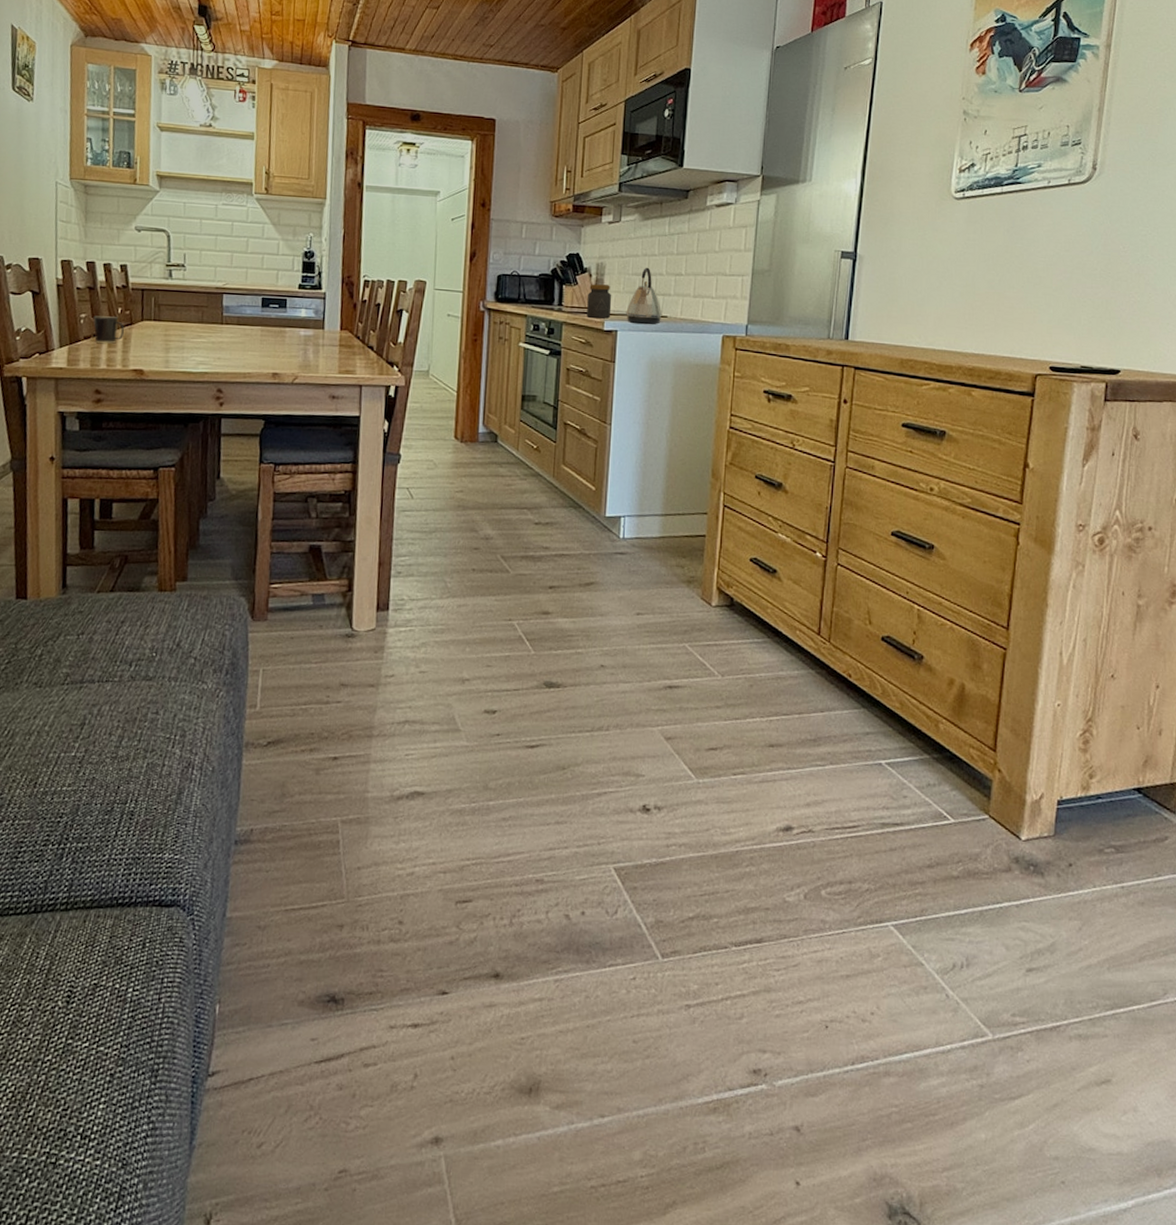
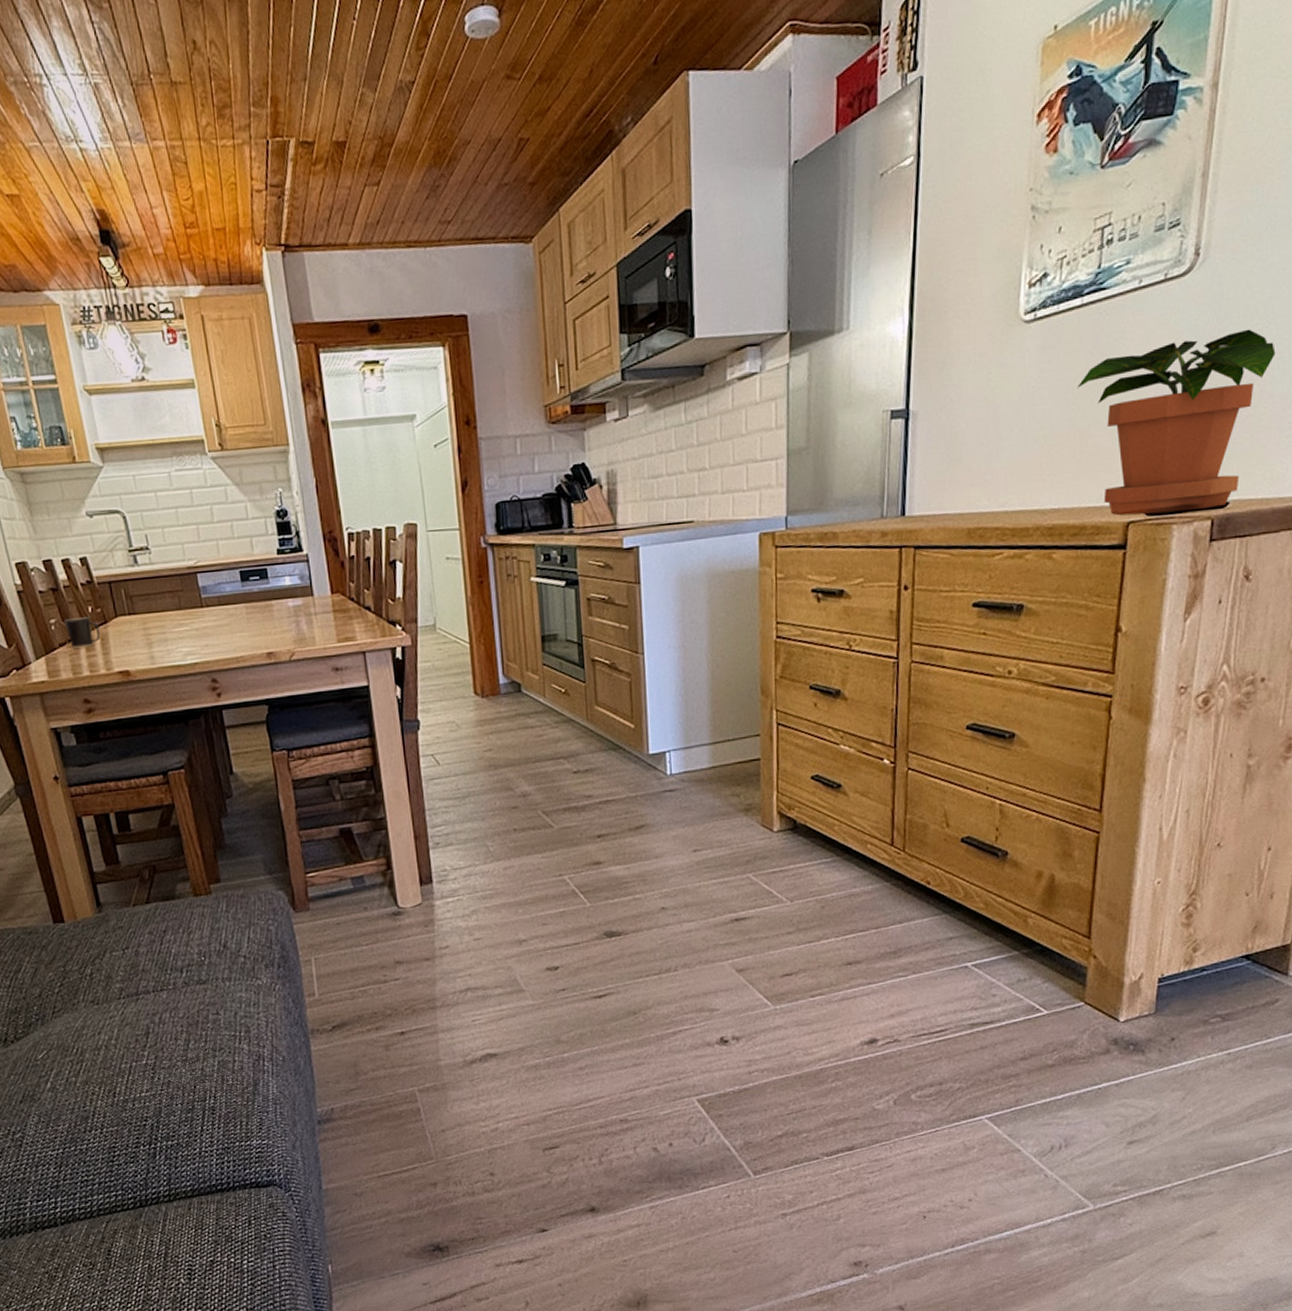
jar: present [587,284,612,320] -> none [600,495,630,538]
kettle: present [626,267,663,325] -> none [646,466,688,536]
potted plant: none [996,233,1157,373] -> present [1077,329,1276,516]

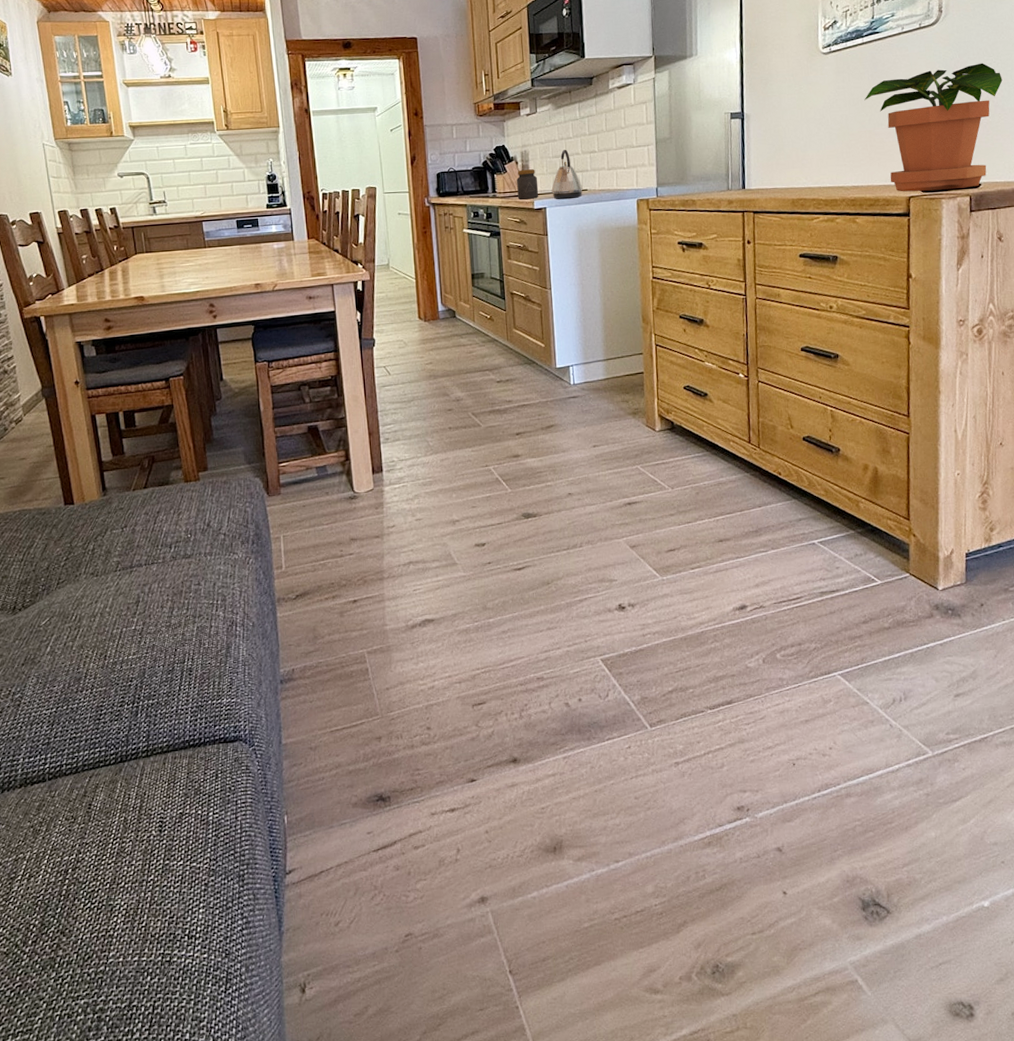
mug: present [63,617,101,650] -> none [93,254,123,279]
jar: none [600,495,630,538] -> present [517,169,539,201]
kettle: none [646,466,688,536] -> present [551,149,583,200]

